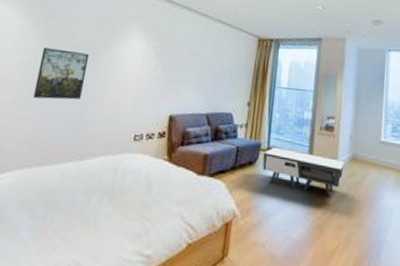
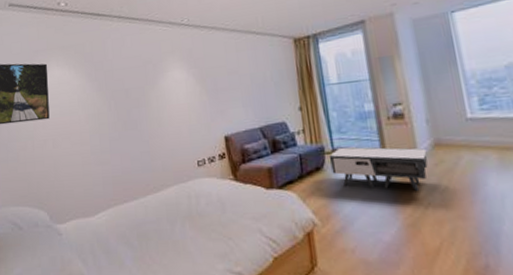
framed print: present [33,47,90,100] -> none [101,95,143,145]

